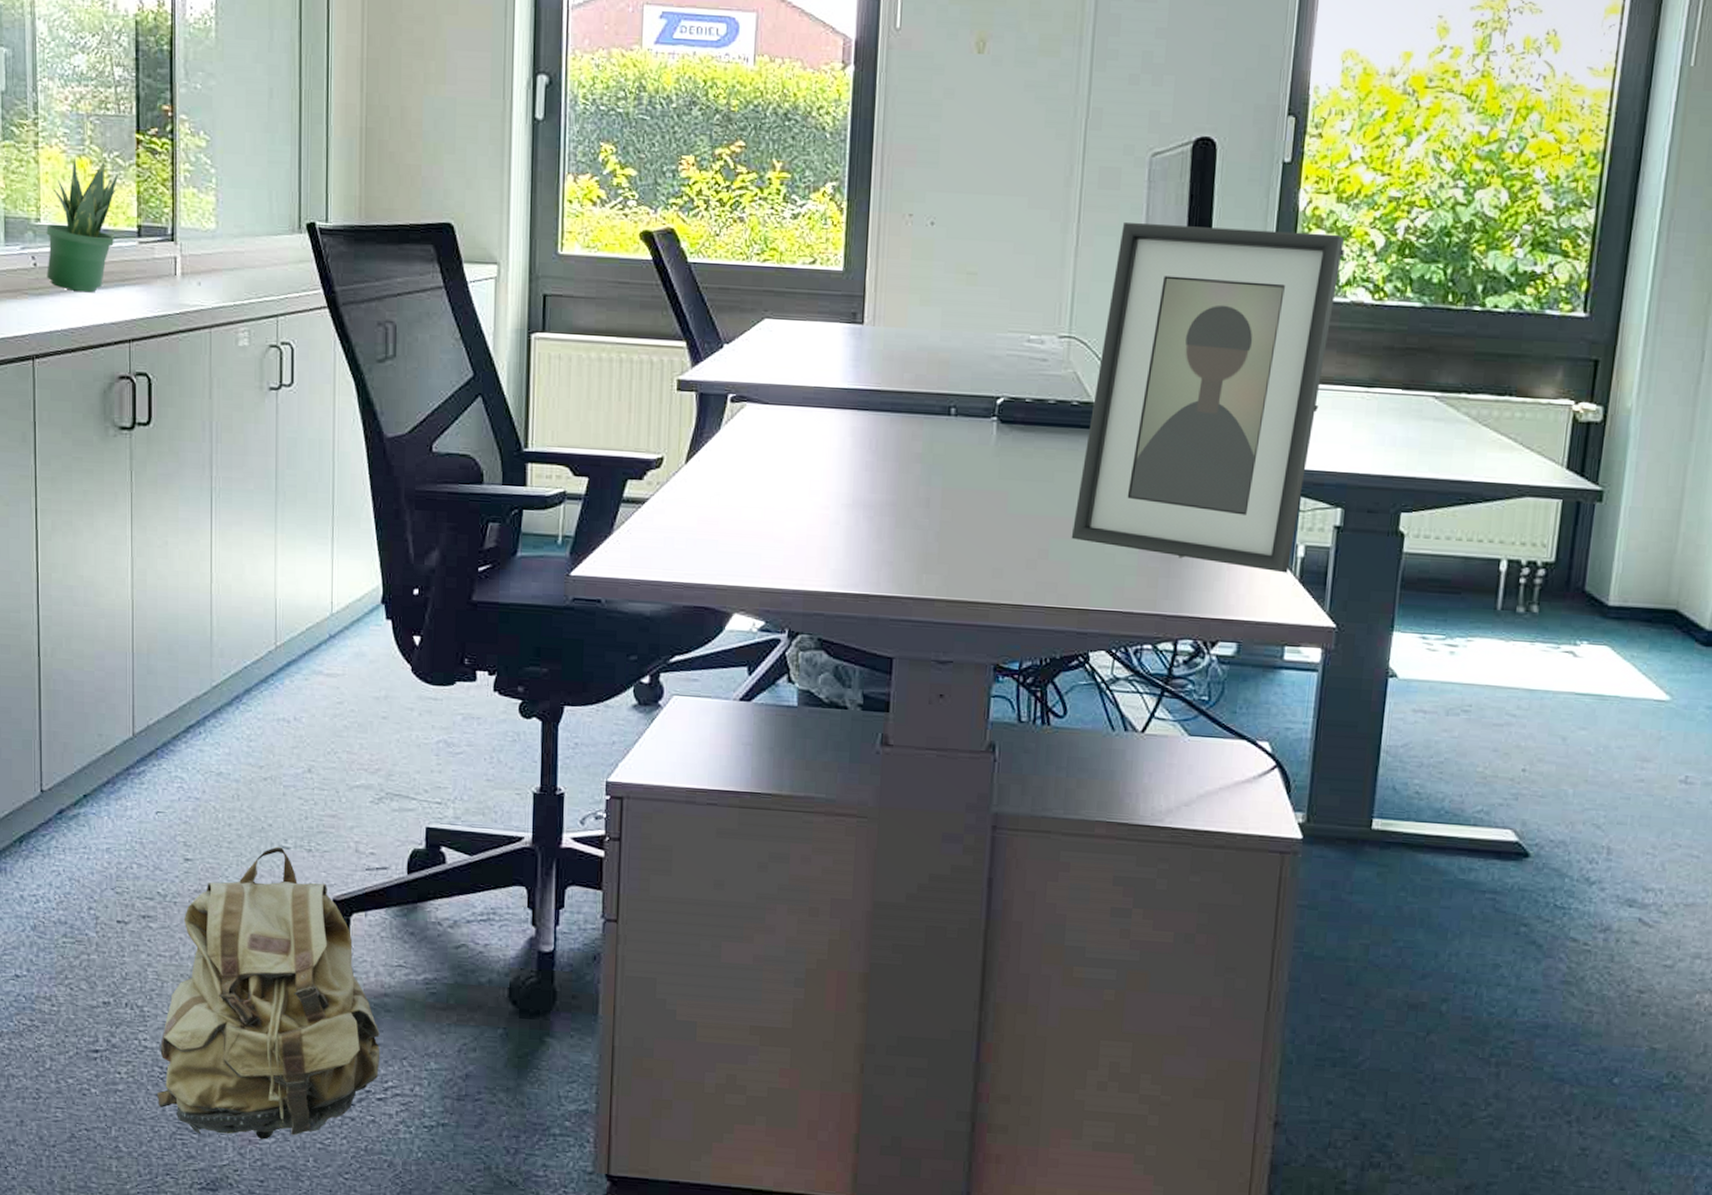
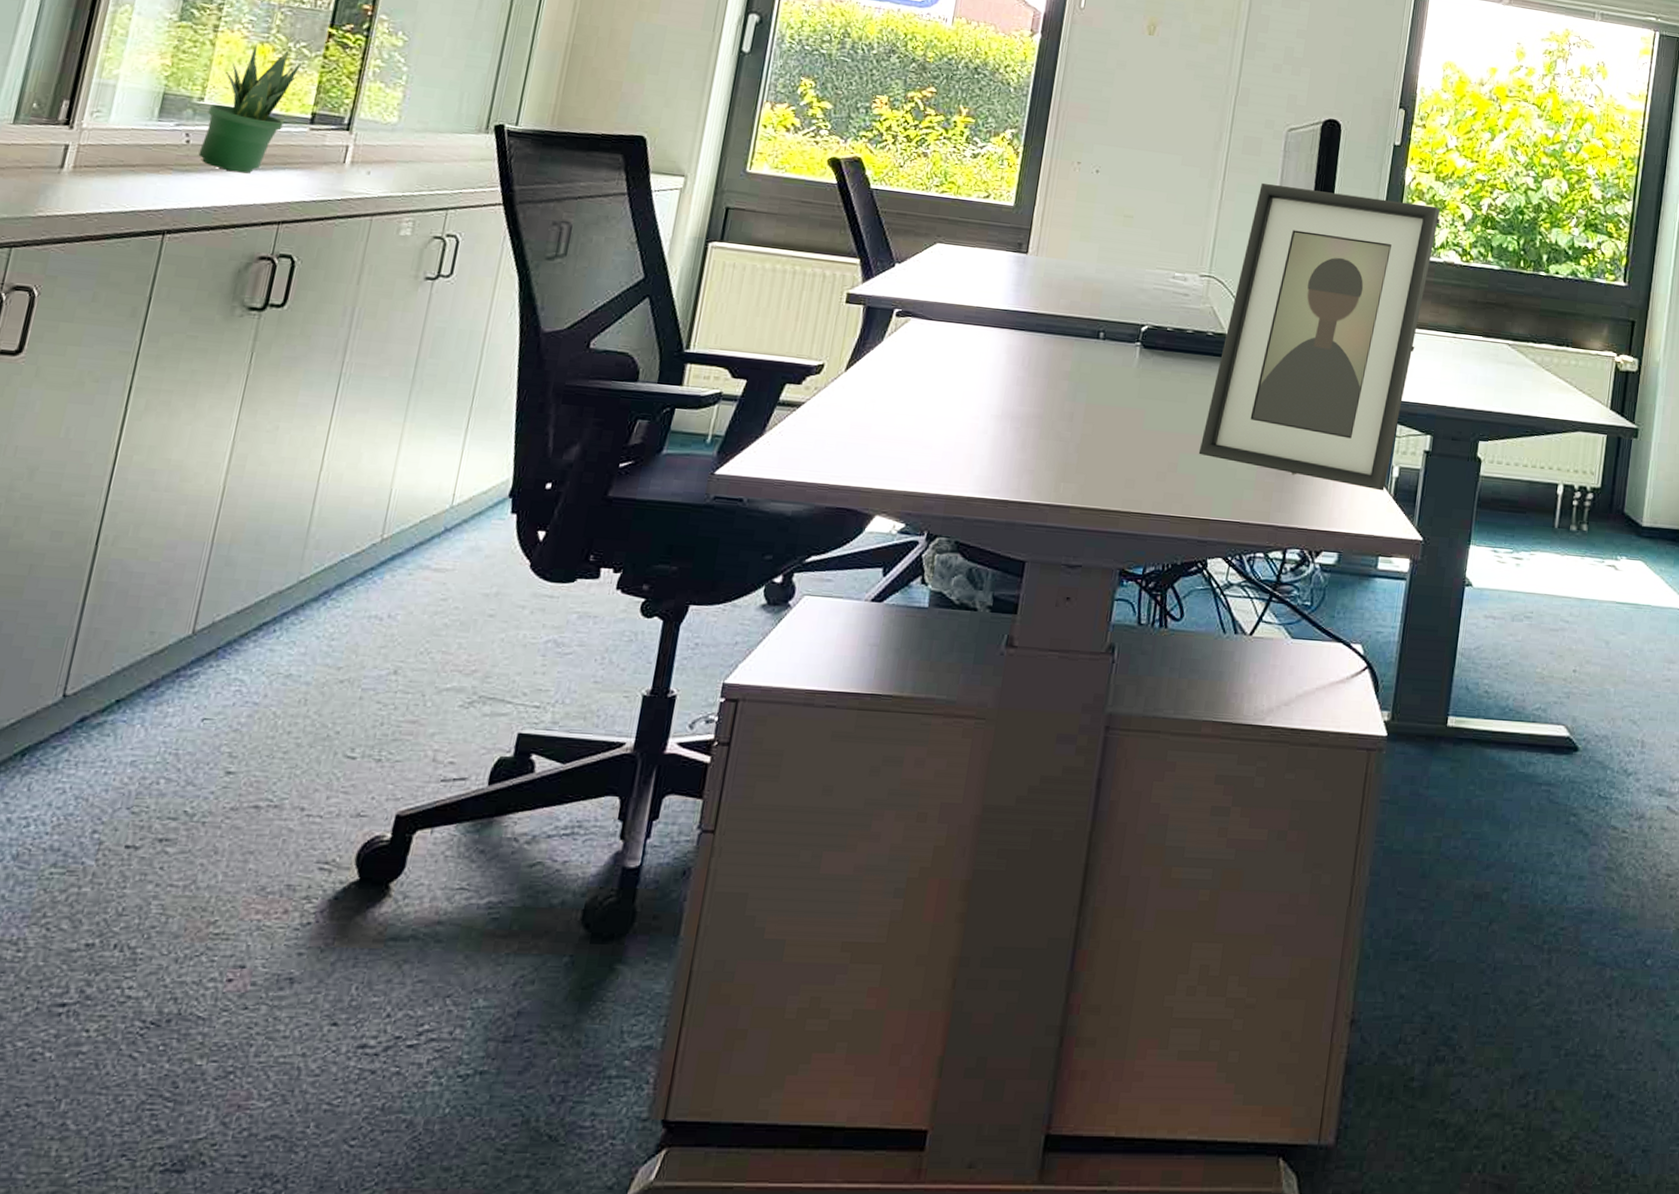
backpack: present [156,846,381,1140] -> none [130,756,425,1104]

